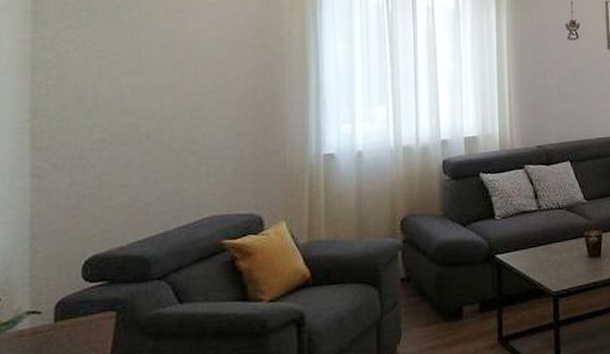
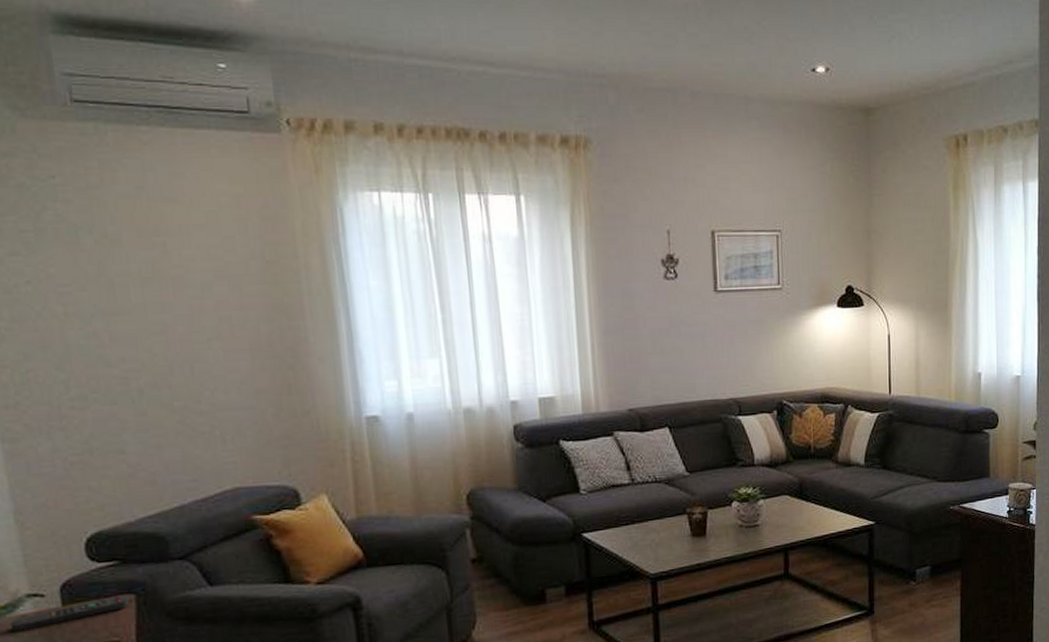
remote control: none [8,312,110,347] -> present [10,595,129,633]

